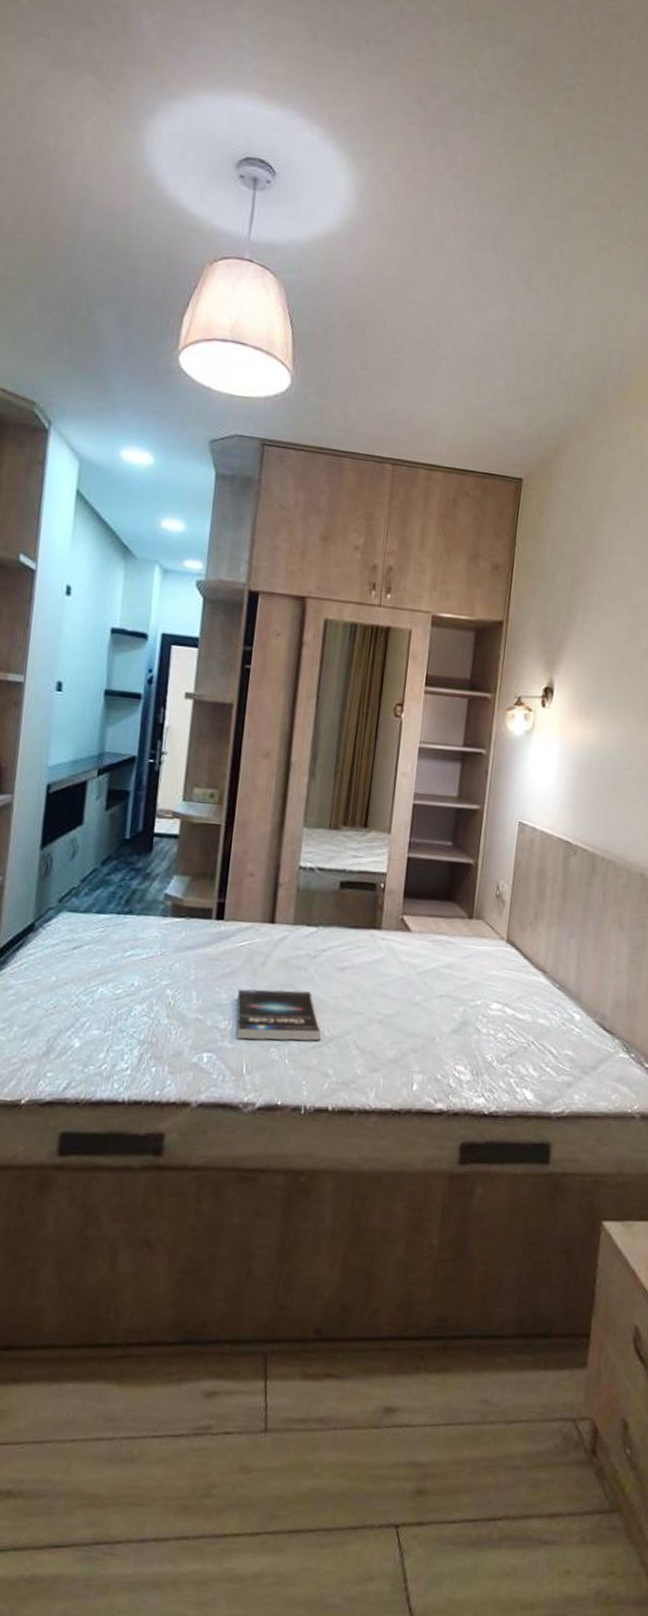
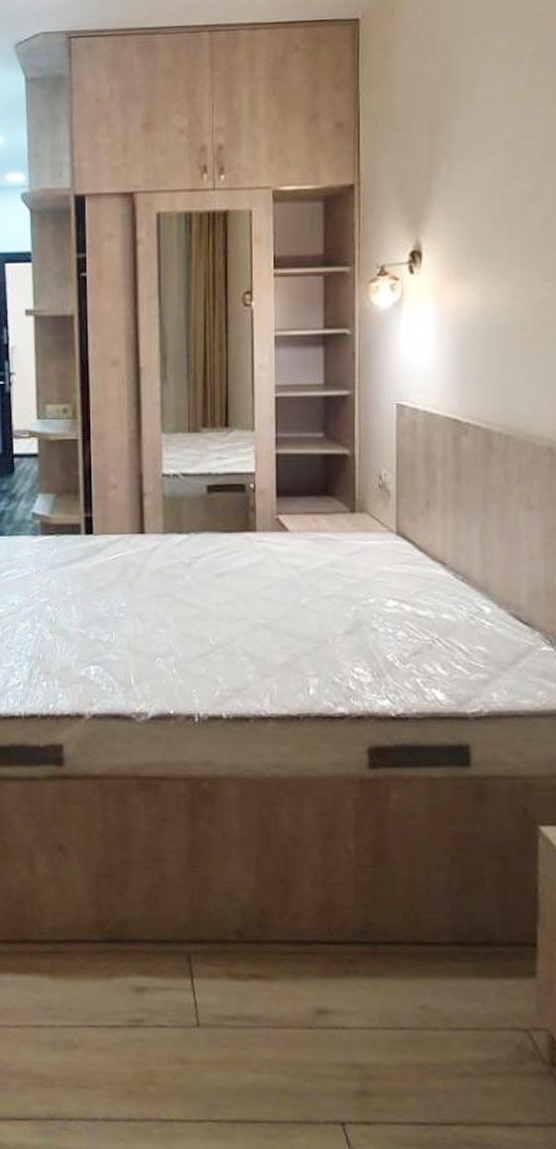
book: present [236,989,321,1041] -> none [116,599,205,651]

